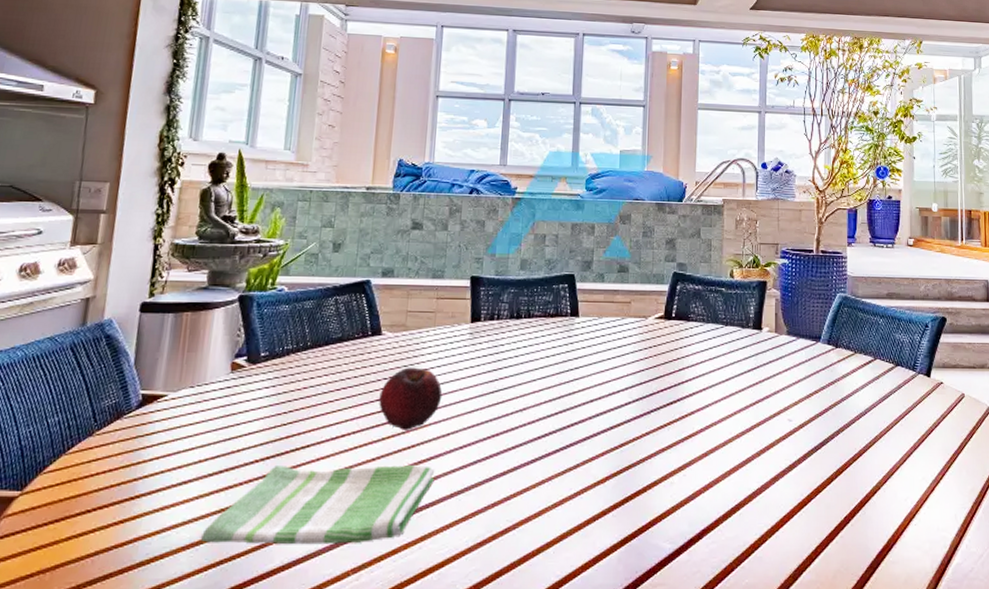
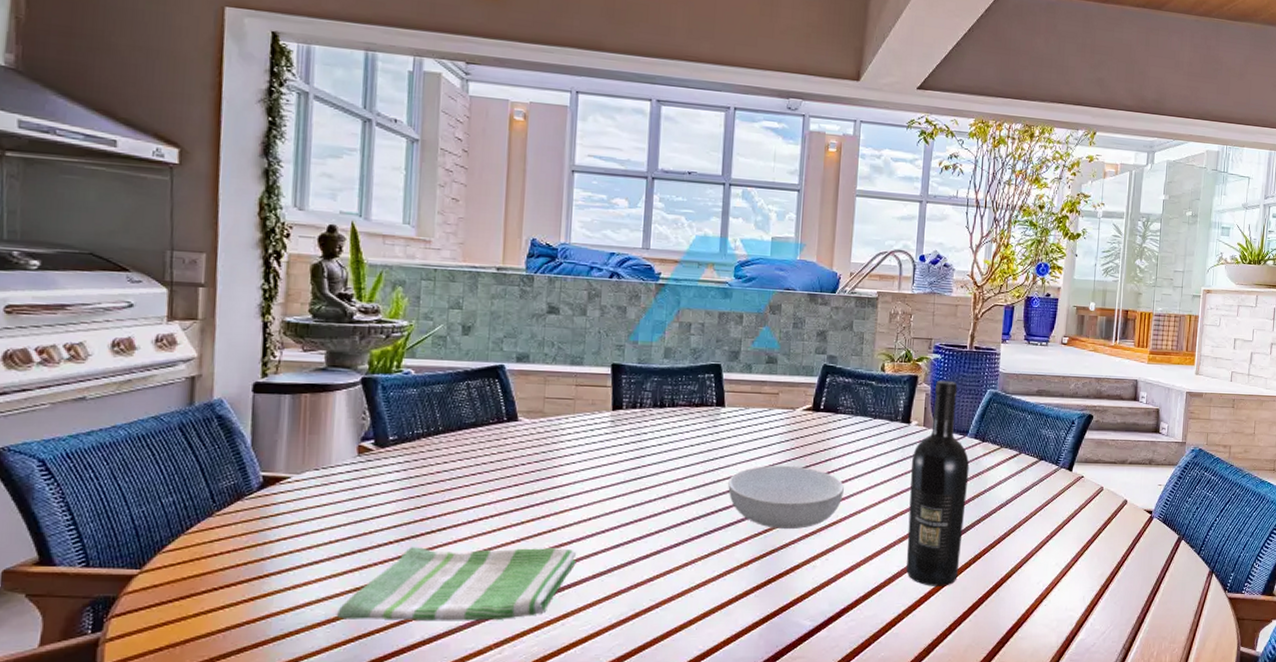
fruit: present [379,367,443,430] -> none [517,453,584,515]
serving bowl: none [583,375,699,444] -> present [728,465,844,530]
wine bottle: none [765,285,825,504] -> present [906,380,970,586]

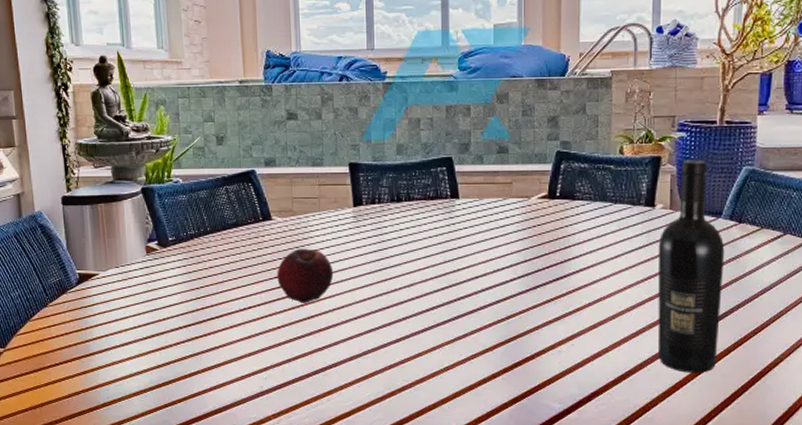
dish towel: present [337,547,577,620] -> none [147,332,335,394]
fruit: none [517,453,584,515] -> present [277,248,334,303]
serving bowl: present [728,465,844,530] -> none [468,253,586,316]

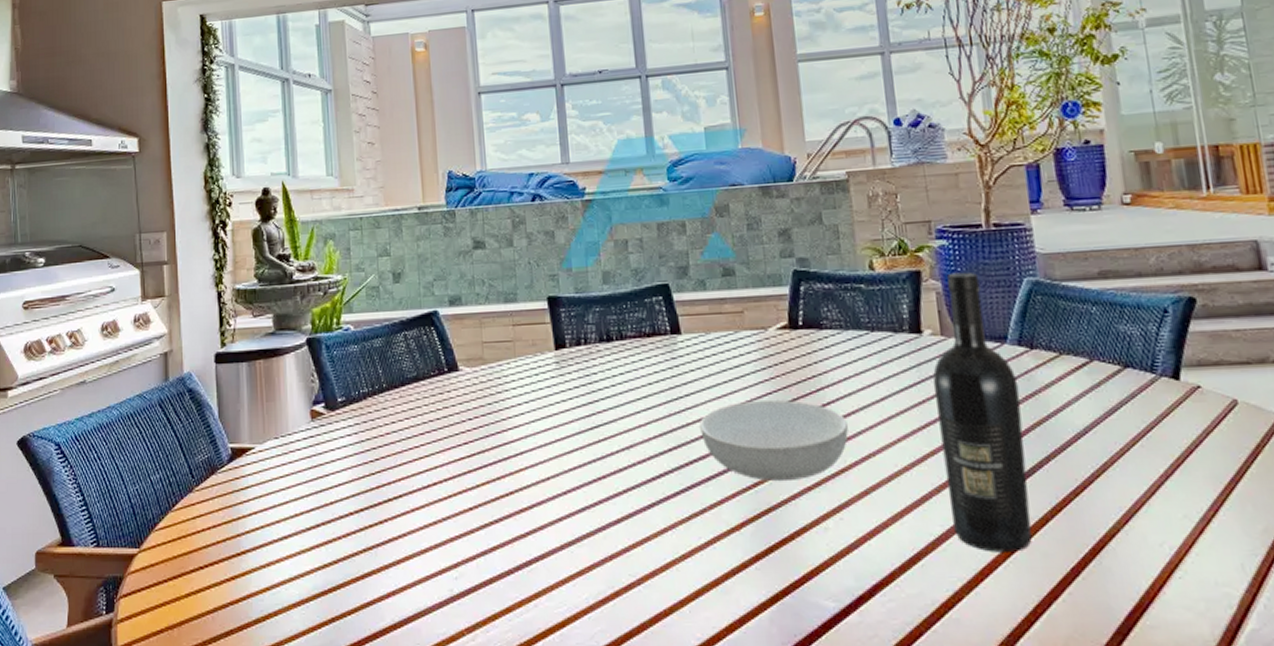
fruit: present [277,248,334,303] -> none [466,404,536,476]
serving bowl: none [468,253,586,316] -> present [700,399,849,482]

